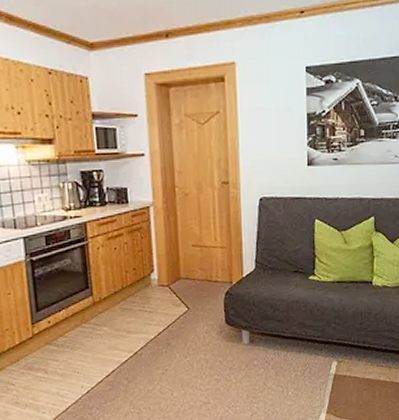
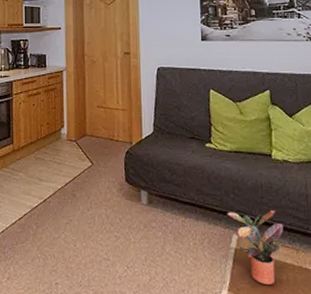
potted plant: none [328,334,379,403] -> present [227,210,284,286]

